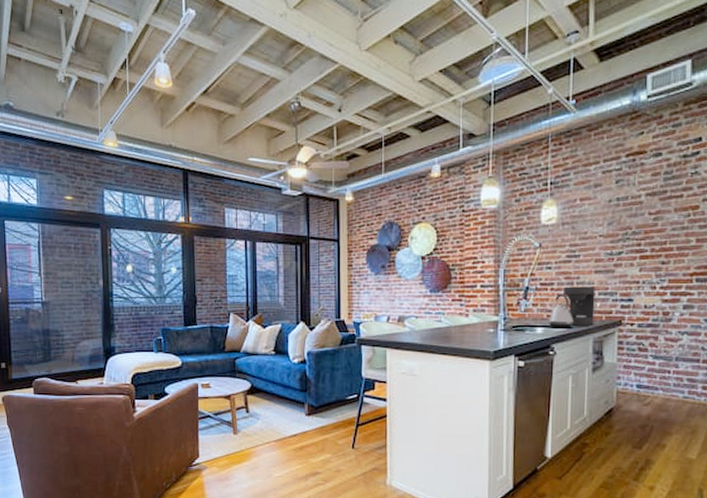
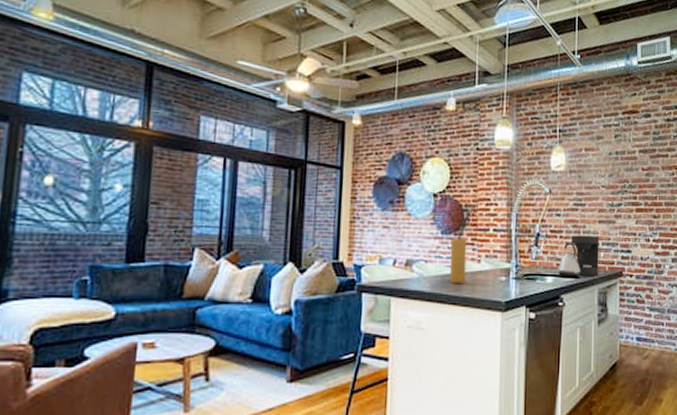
vase: none [436,262,464,337] -> present [448,202,477,285]

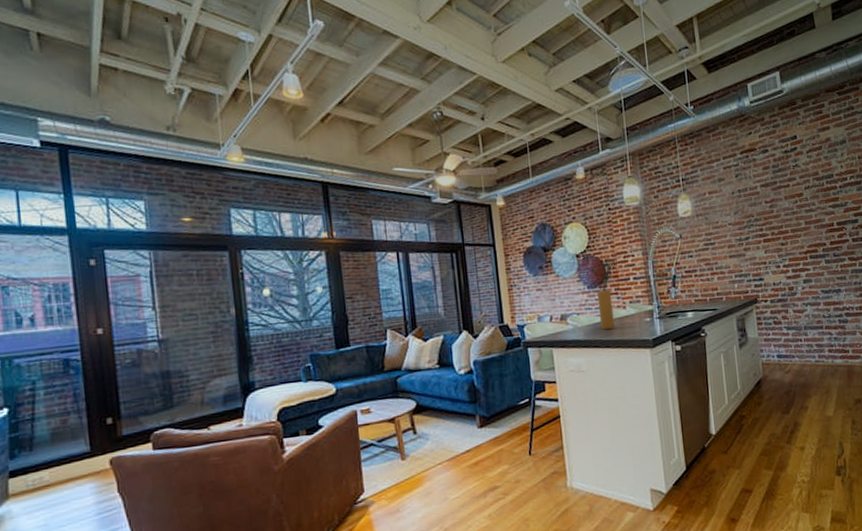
kettle: present [557,241,582,278] -> none [696,278,719,312]
coffee maker: present [572,235,599,277] -> none [706,270,735,309]

